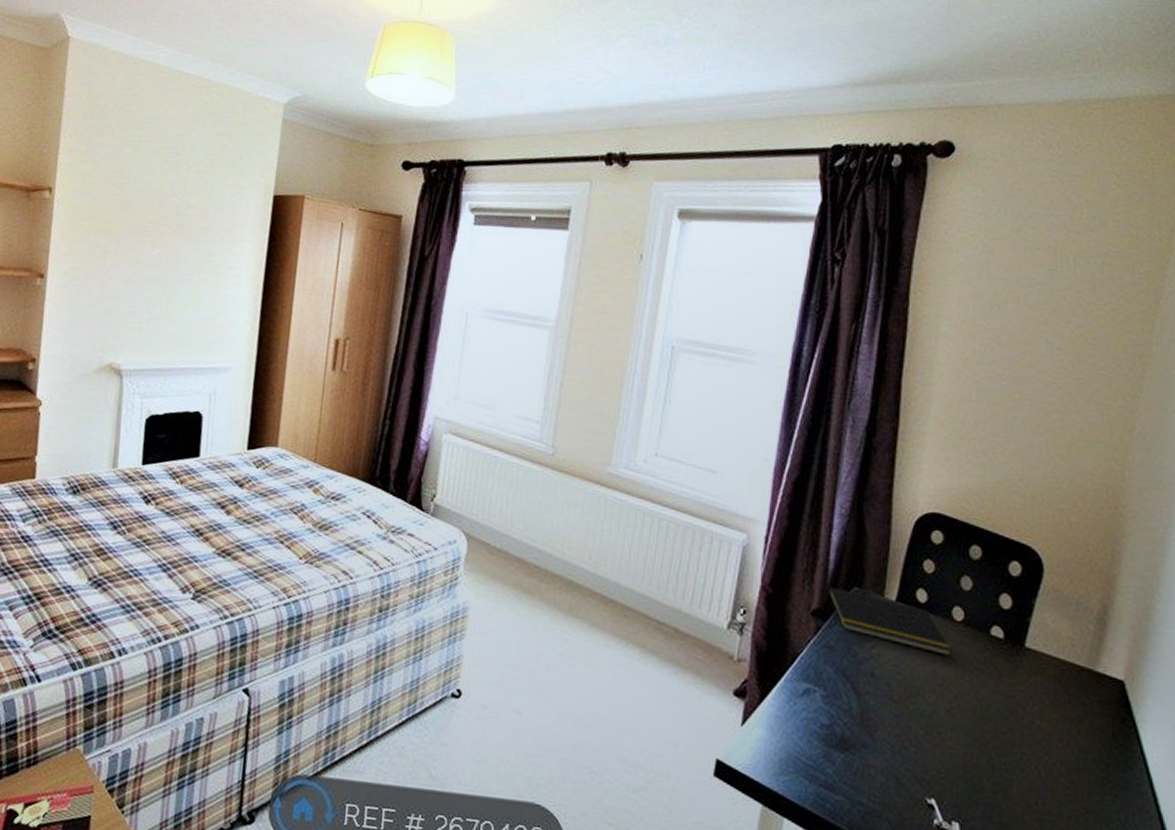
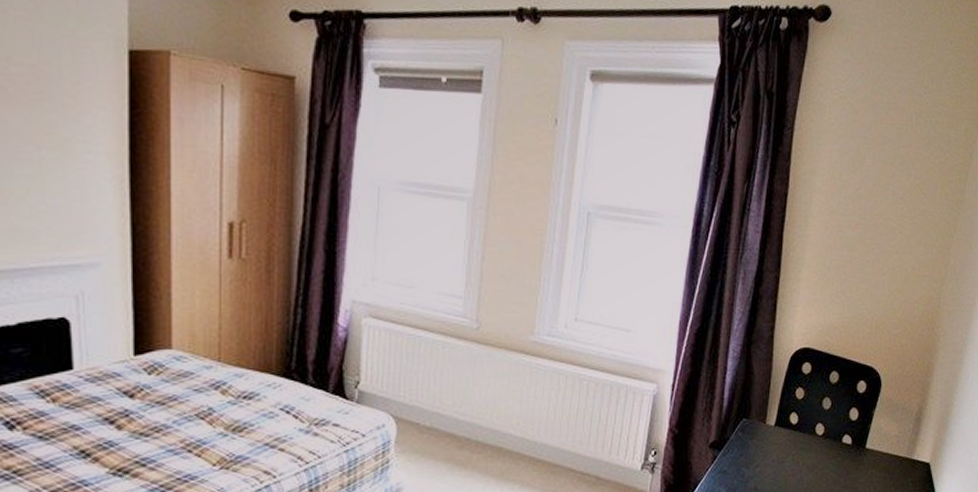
notepad: present [825,586,951,656] -> none [720,421,814,464]

